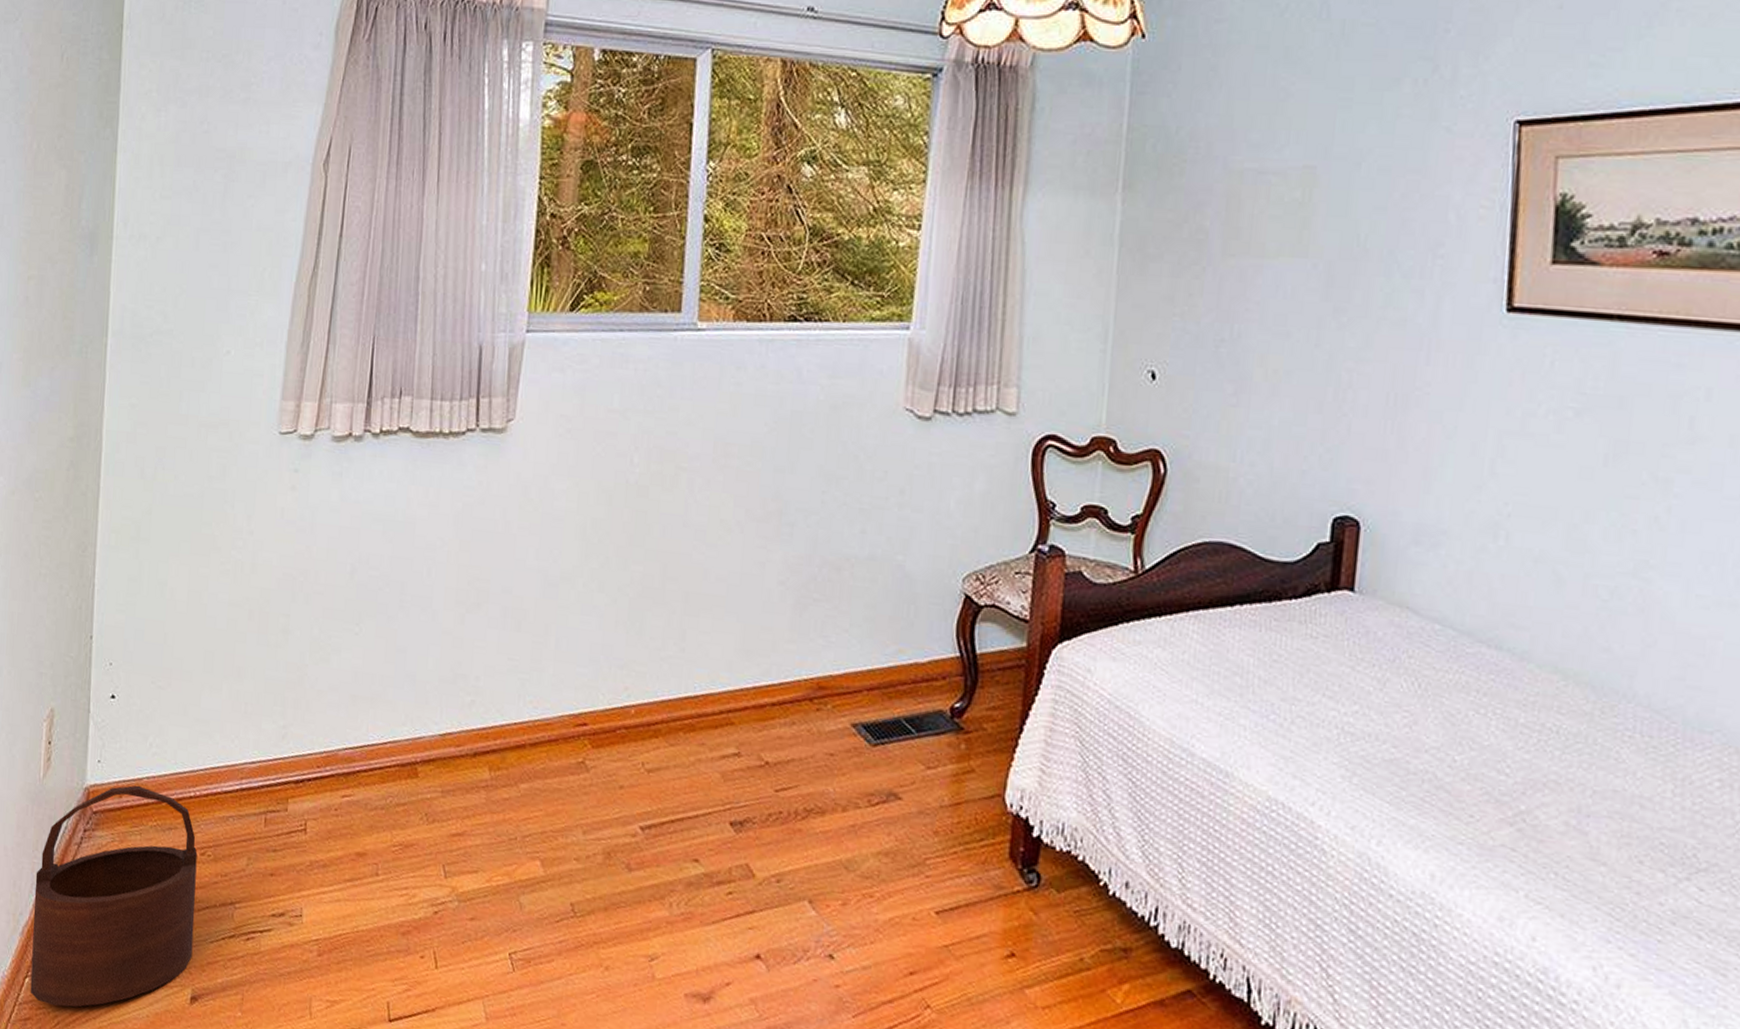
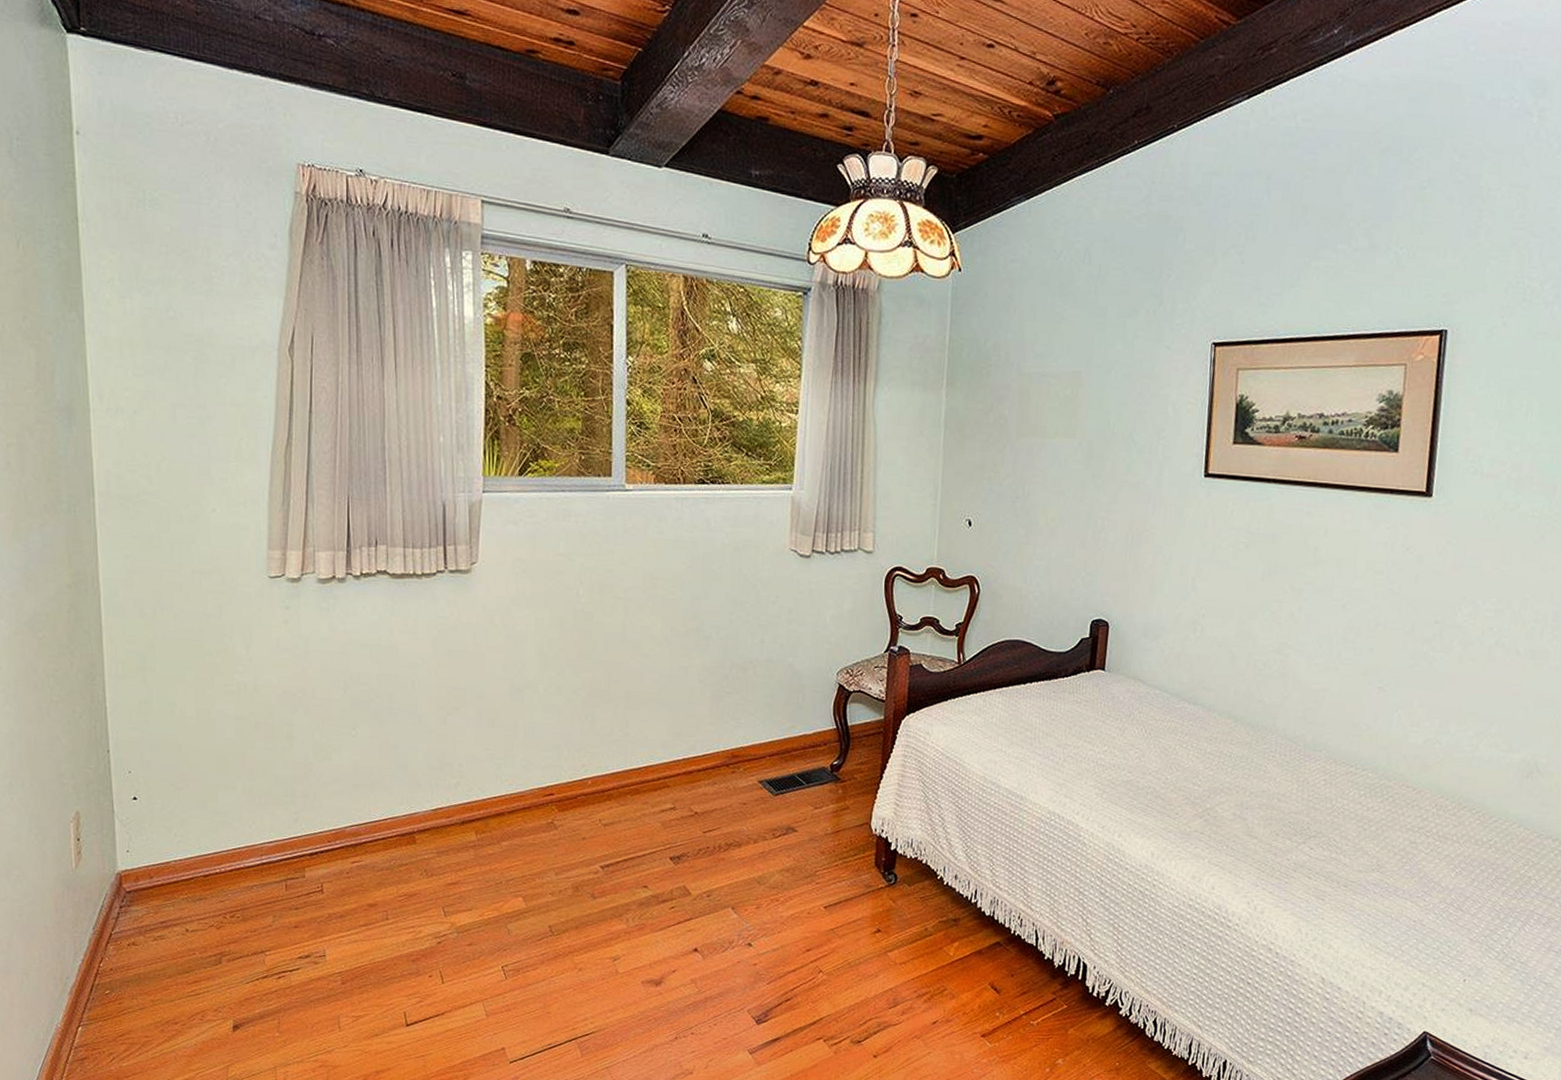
wooden bucket: present [30,785,198,1007] -> none [78,867,231,1046]

